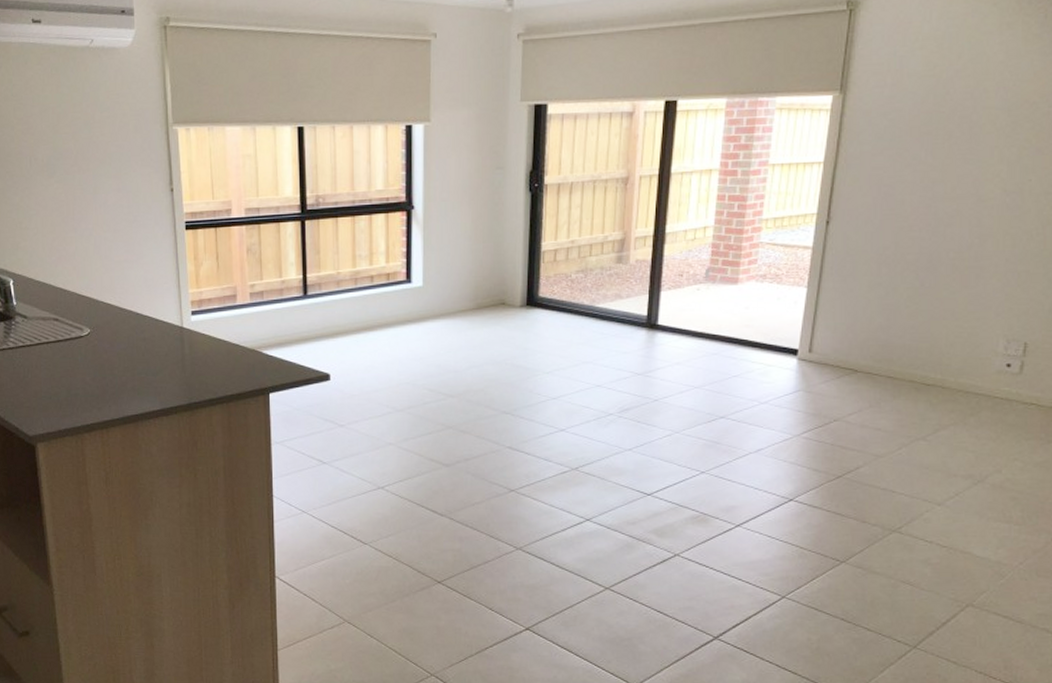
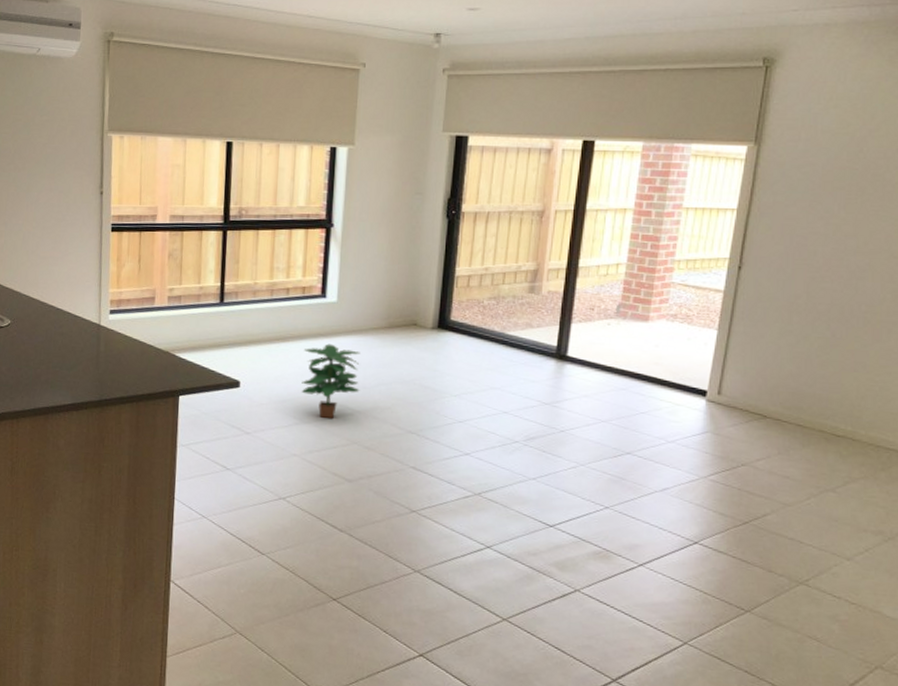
potted plant: none [392,329,452,404] -> present [301,343,361,418]

